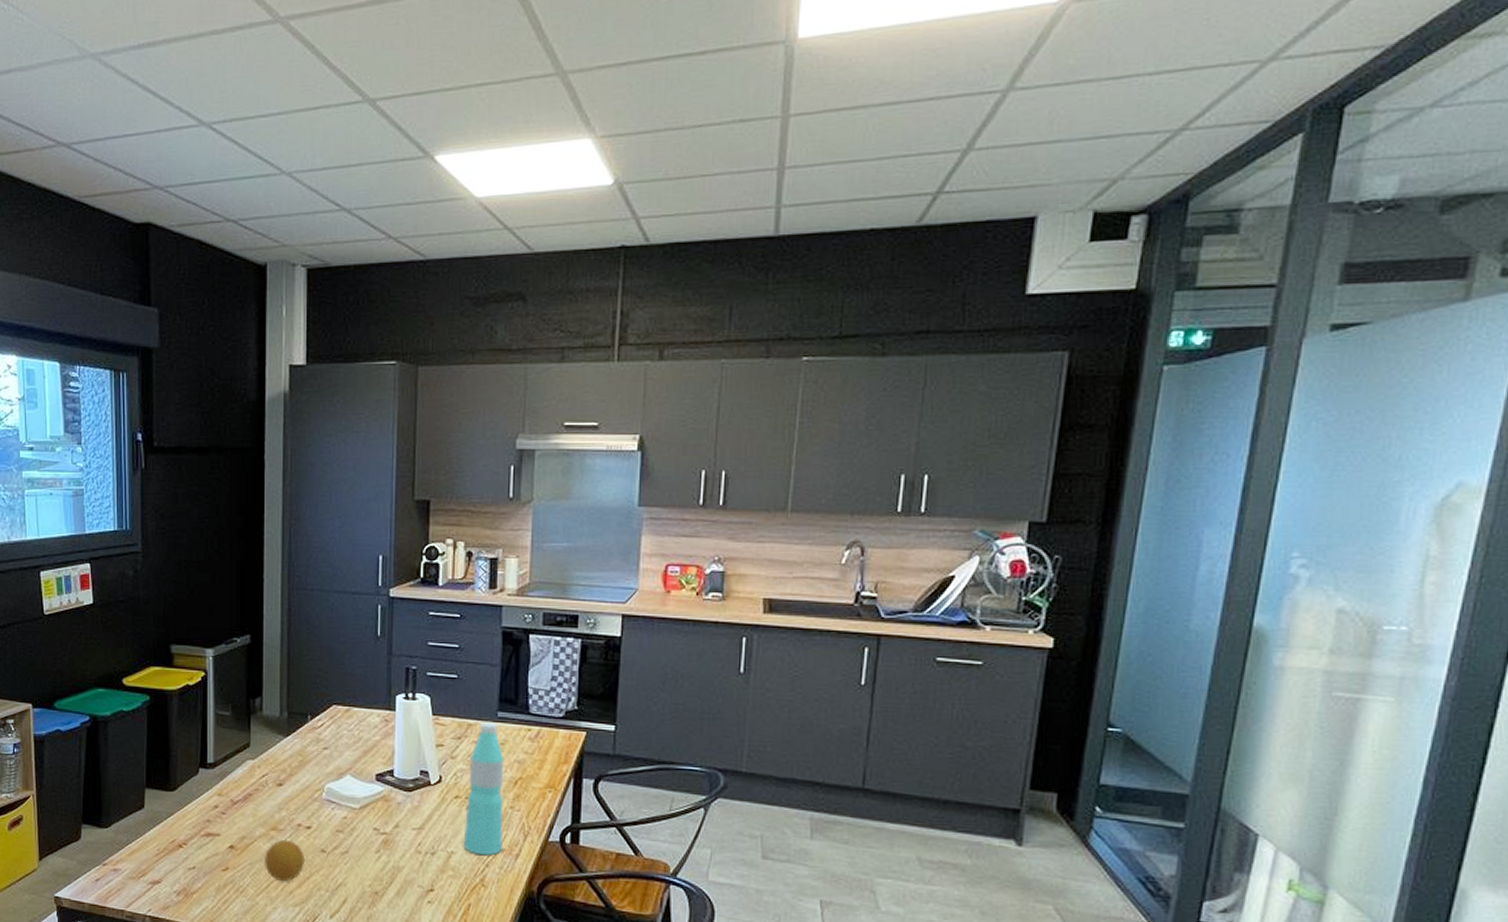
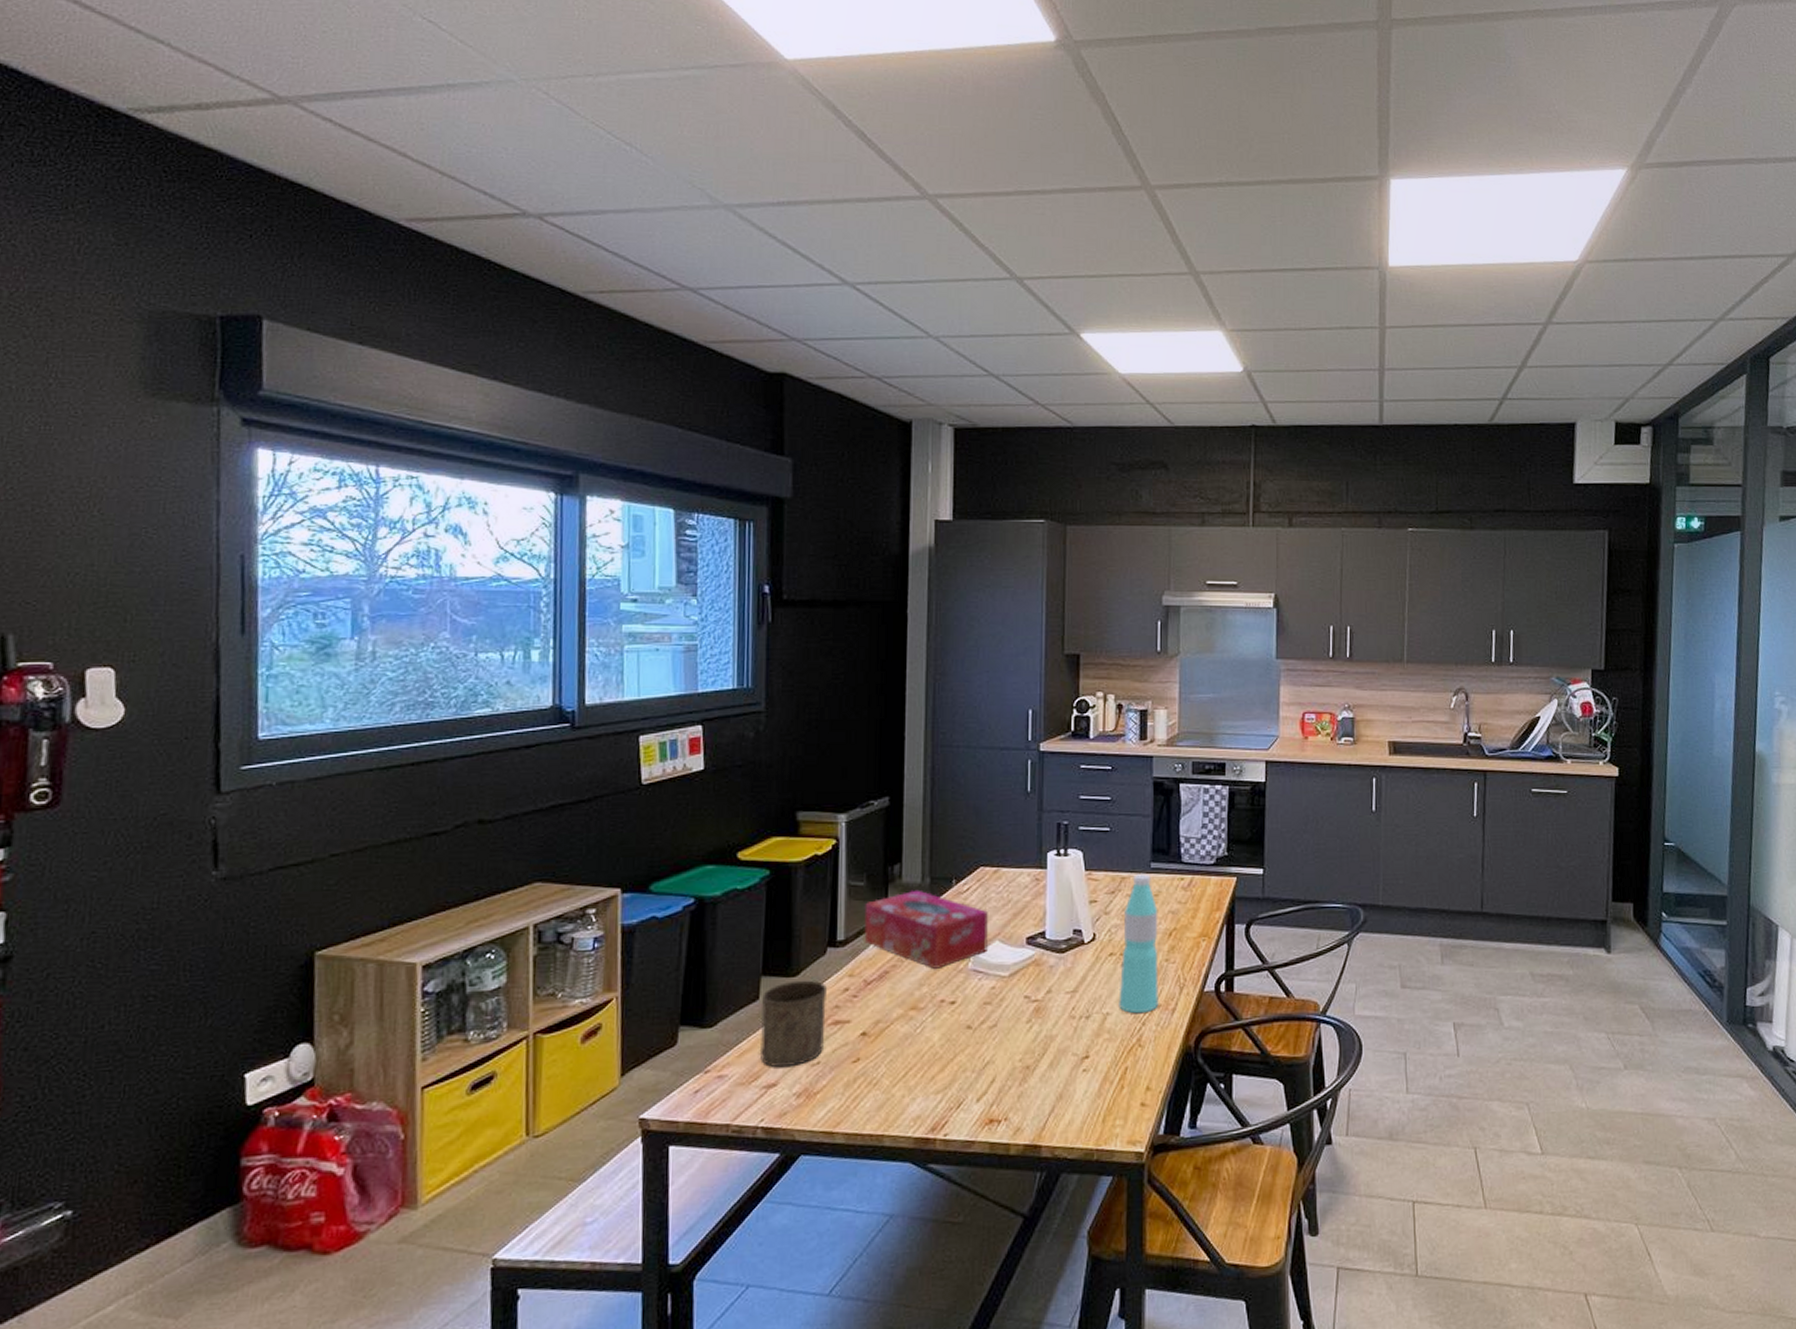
cup: none [145,794,199,869] -> present [759,980,827,1068]
tissue box: none [230,722,340,796] -> present [864,889,988,969]
fruit: present [263,839,304,882] -> none [901,1018,948,1067]

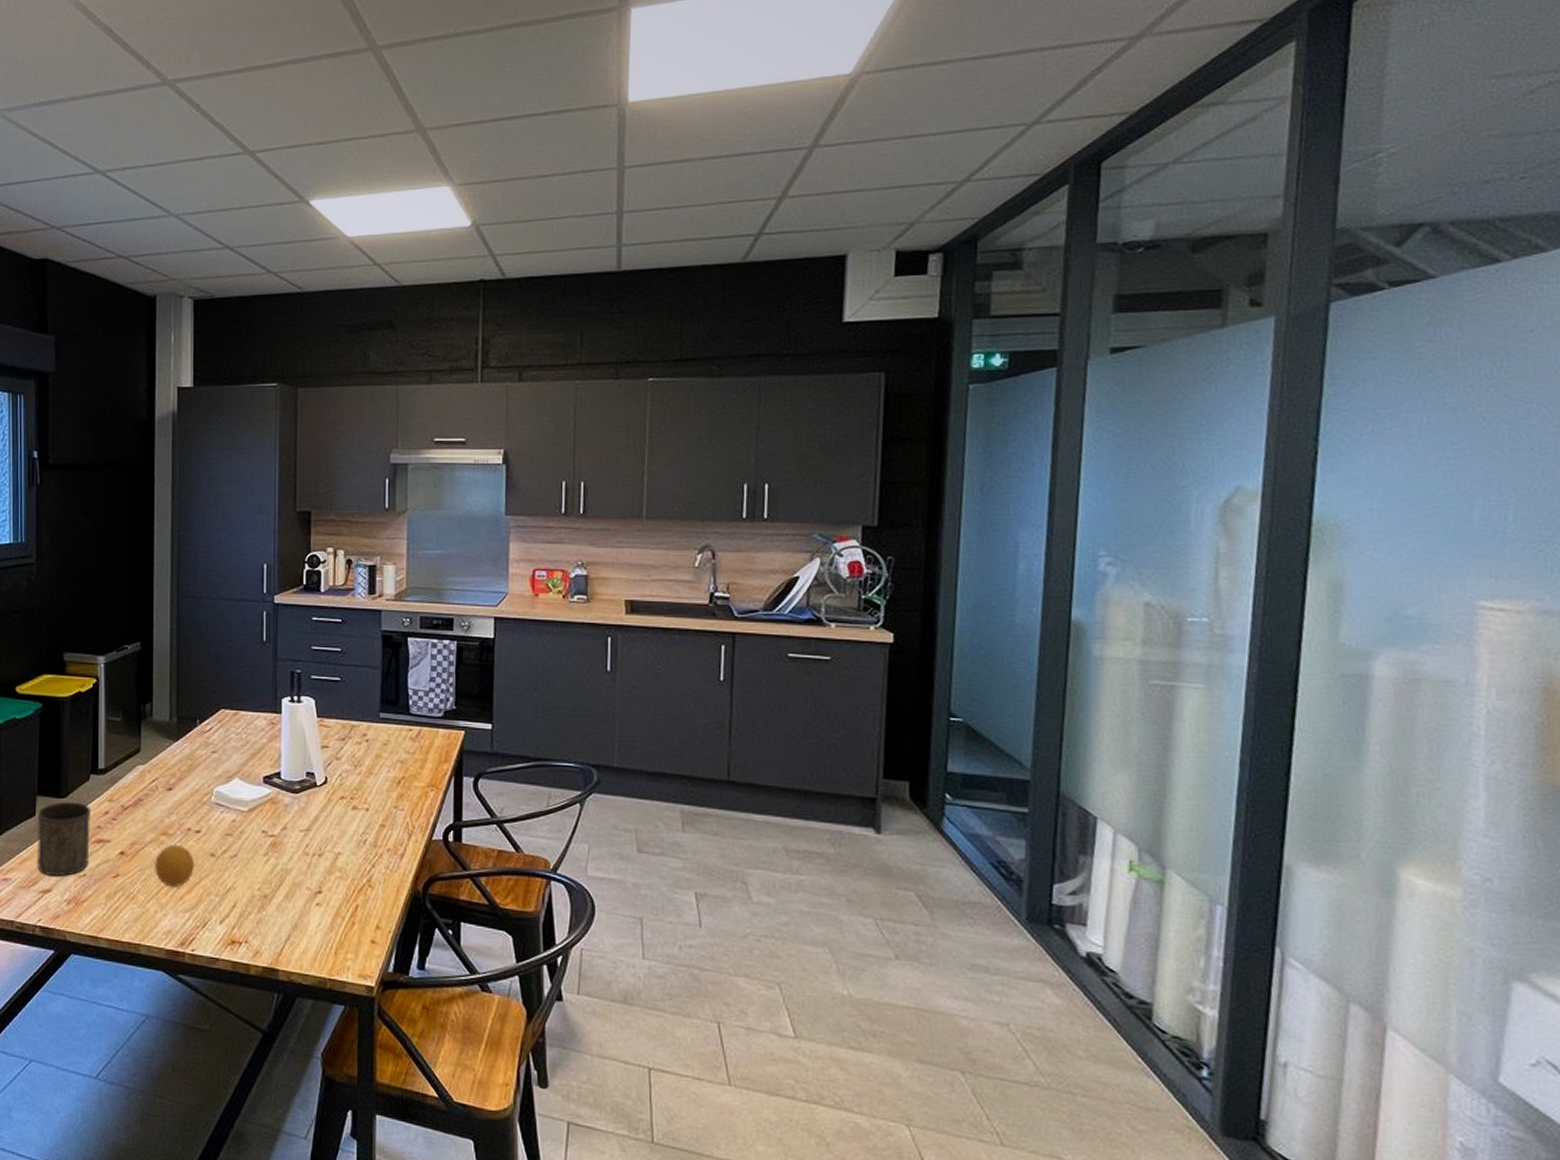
tissue box: present [864,889,988,969] -> none [121,727,228,800]
fruit: none [901,1018,948,1067] -> present [154,844,194,888]
water bottle: present [1119,872,1159,1014] -> none [349,722,388,856]

